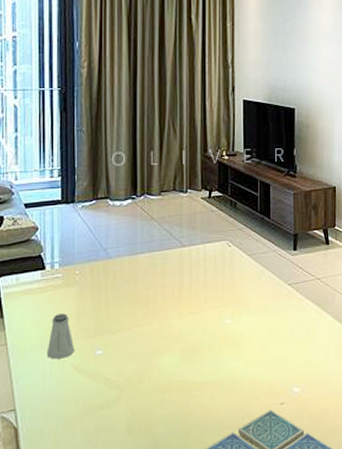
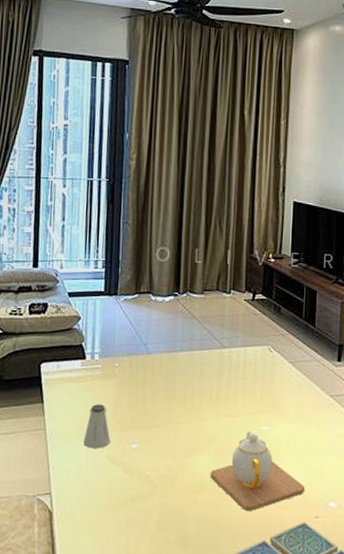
teapot: none [176,326,270,405] -> present [210,432,305,511]

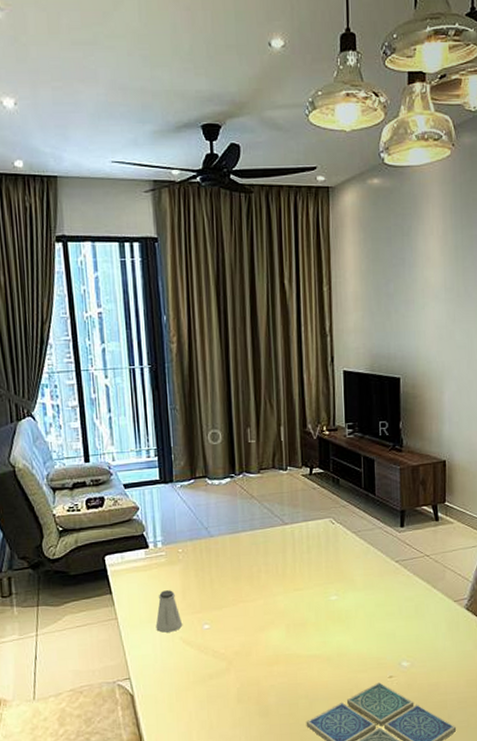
teapot: present [210,432,305,511] -> none [283,603,378,677]

